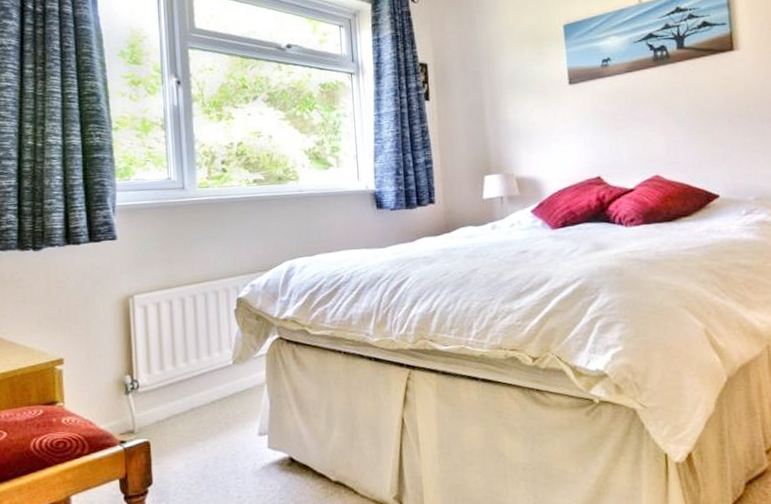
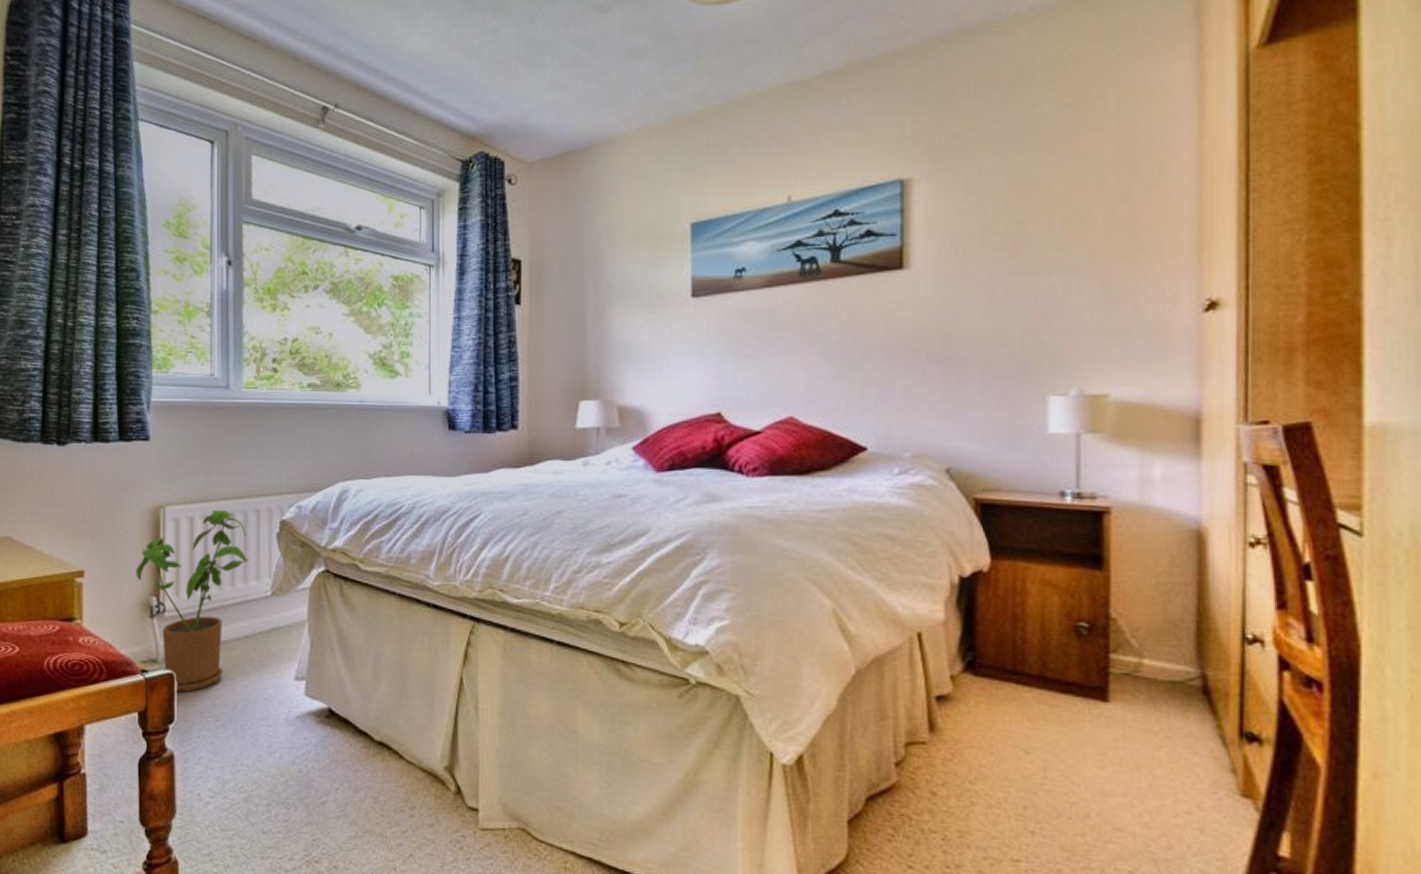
house plant: none [110,294,211,458] -> present [136,509,249,693]

